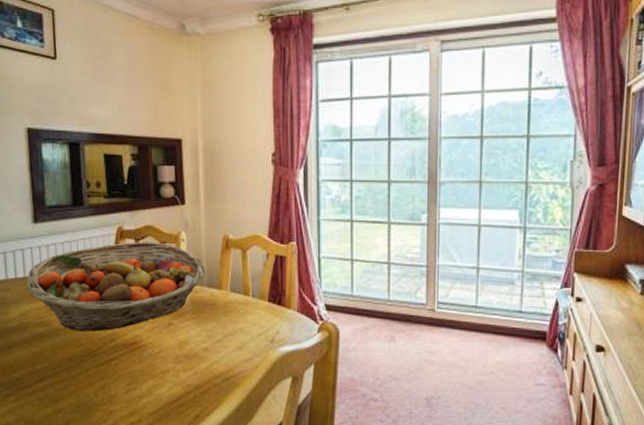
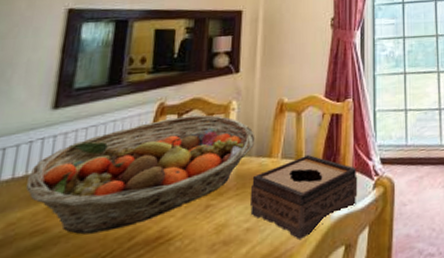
tissue box: none [204,291,303,365] -> present [249,154,358,240]

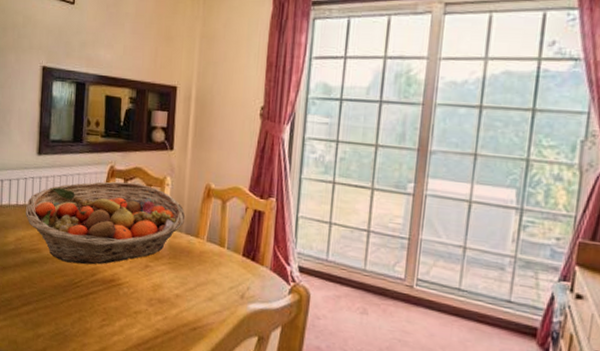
tissue box: present [249,154,358,240] -> none [179,243,275,318]

